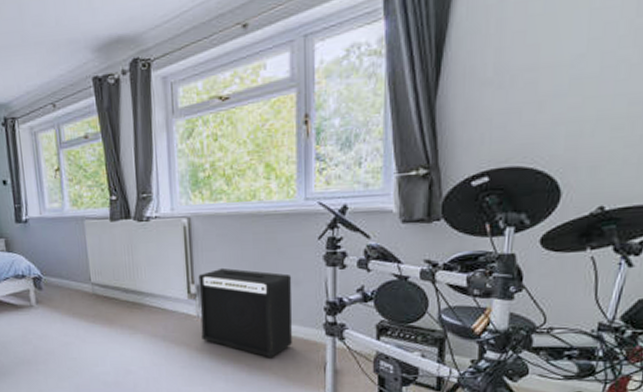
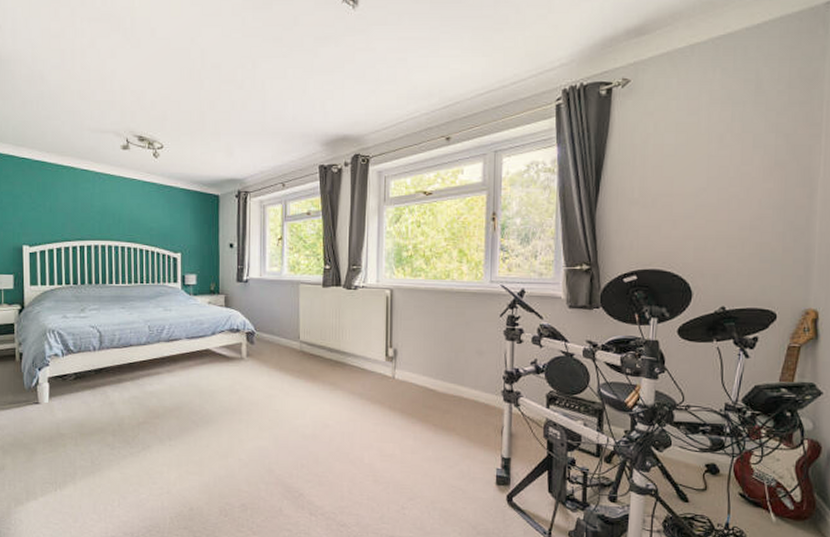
guitar amplifier: present [198,267,293,358] -> none [395,335,477,420]

